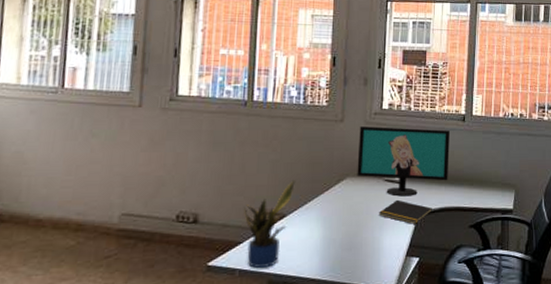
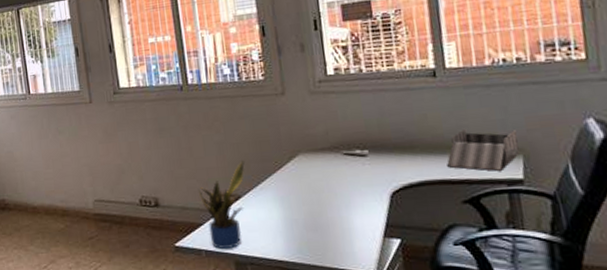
computer monitor: present [357,126,450,197] -> none [304,89,424,171]
notepad: present [379,199,432,224] -> none [342,174,409,202]
desk organizer: none [463,165,514,202] -> present [447,128,520,171]

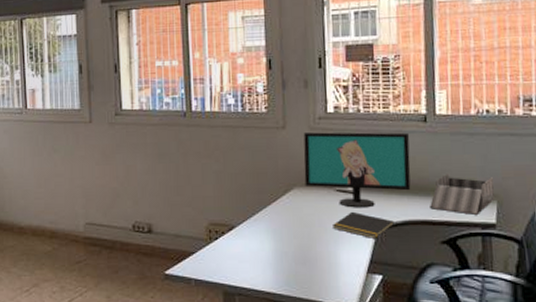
potted plant: present [199,160,245,249] -> none [194,191,241,278]
computer monitor: none [304,89,424,171] -> present [303,132,411,208]
notepad: none [342,174,409,202] -> present [333,211,394,238]

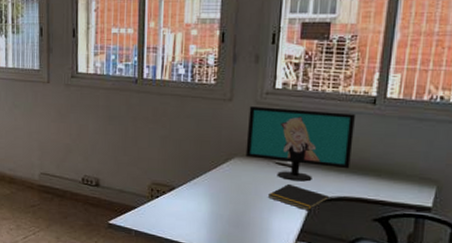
desk organizer: present [430,172,495,215] -> none [367,155,437,197]

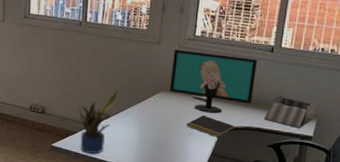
potted plant: none [138,156,184,232] -> present [78,89,118,154]
desk organizer: none [367,155,437,197] -> present [264,94,318,128]

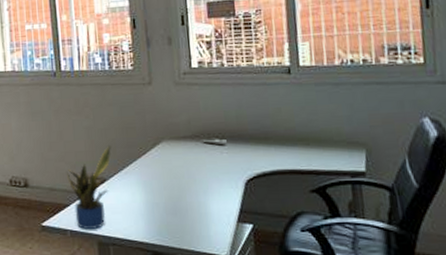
computer monitor: present [169,49,257,114] -> none [169,84,278,160]
notepad: present [187,115,235,137] -> none [201,162,262,189]
desk organizer: present [264,94,318,128] -> none [297,122,363,163]

